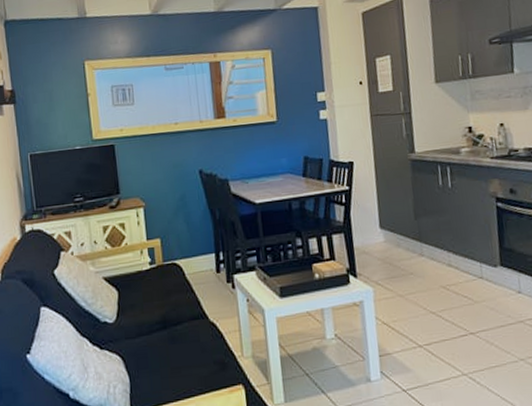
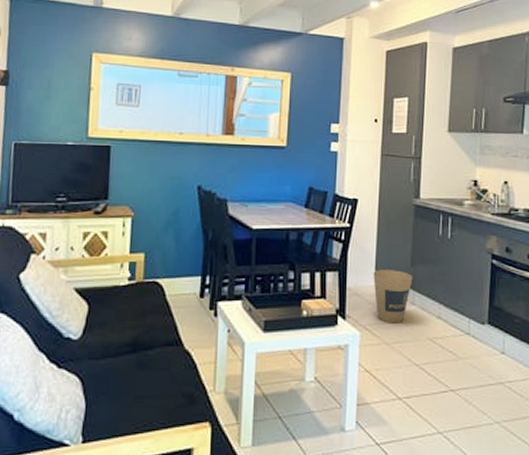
trash can: none [378,224,419,277] -> present [373,269,413,324]

